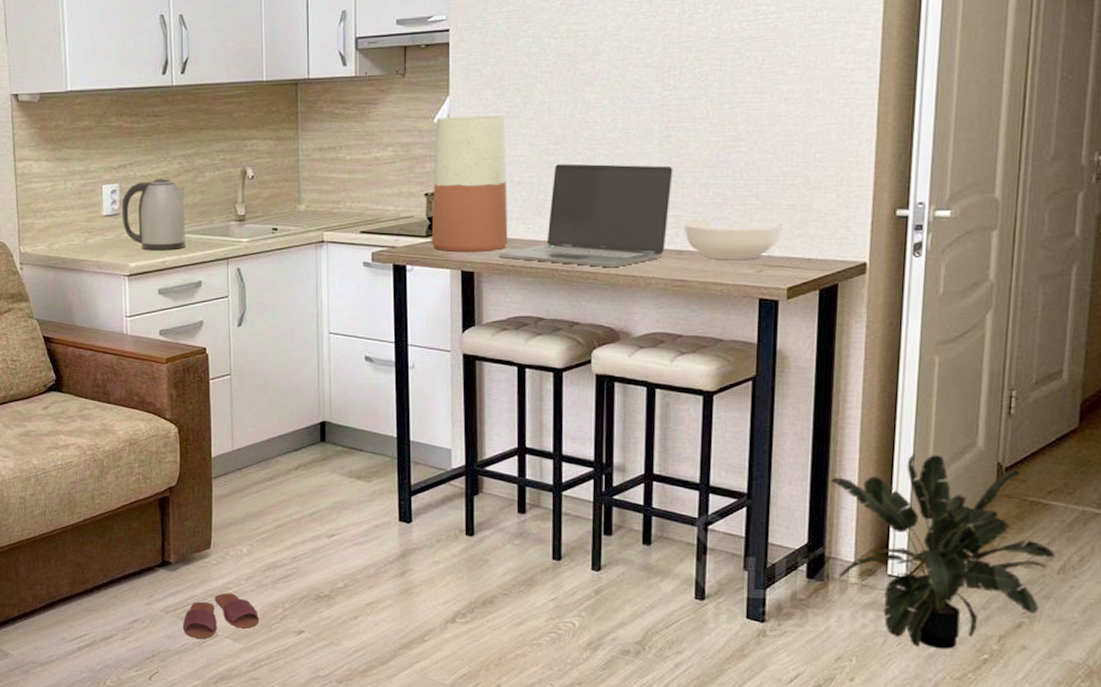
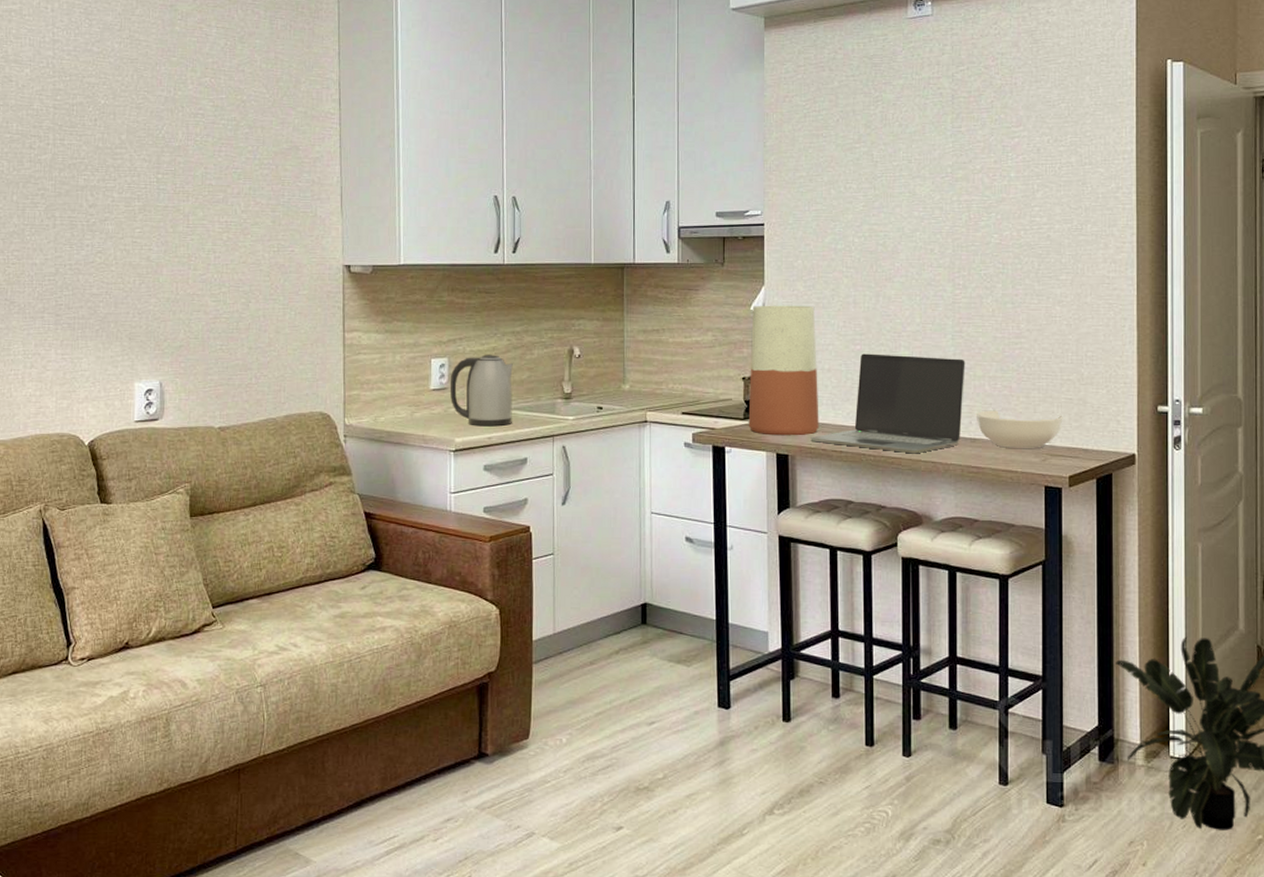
slippers: present [183,593,259,639] -> none [499,787,577,839]

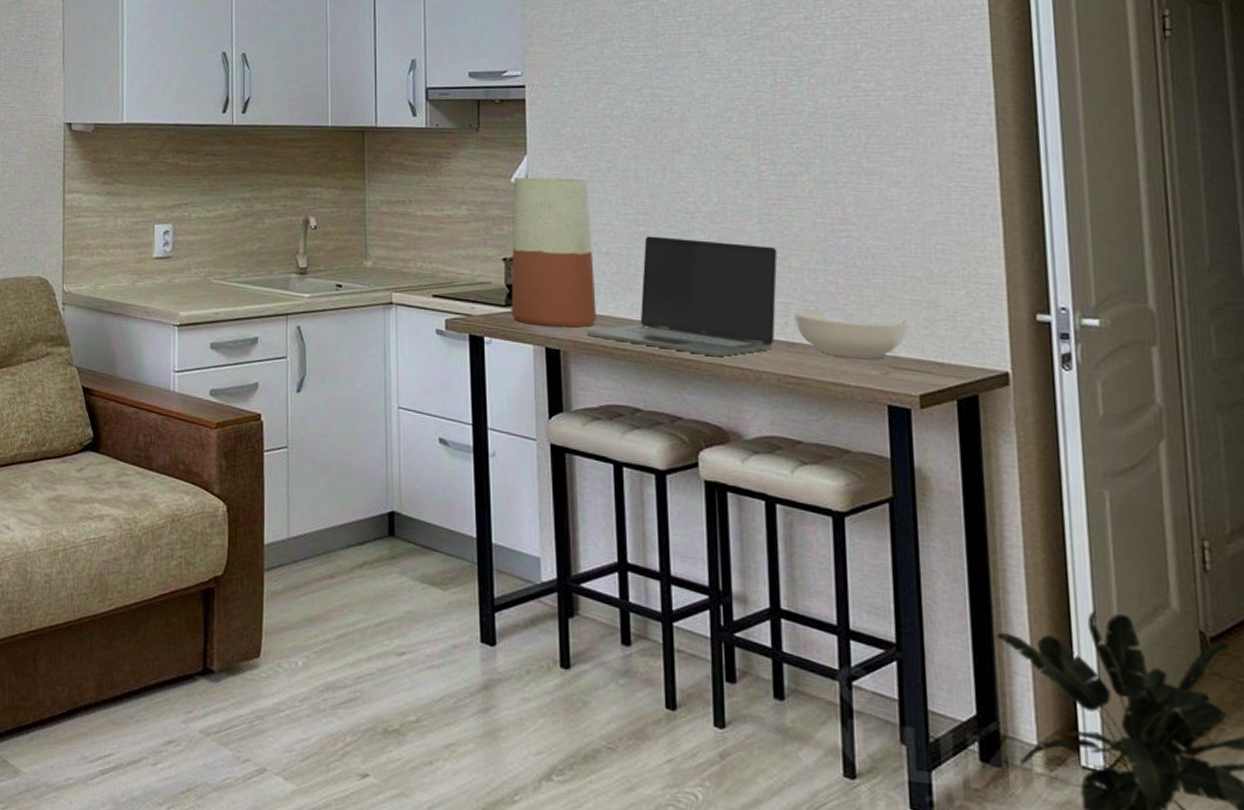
kettle: present [449,354,513,427] -> none [174,222,242,301]

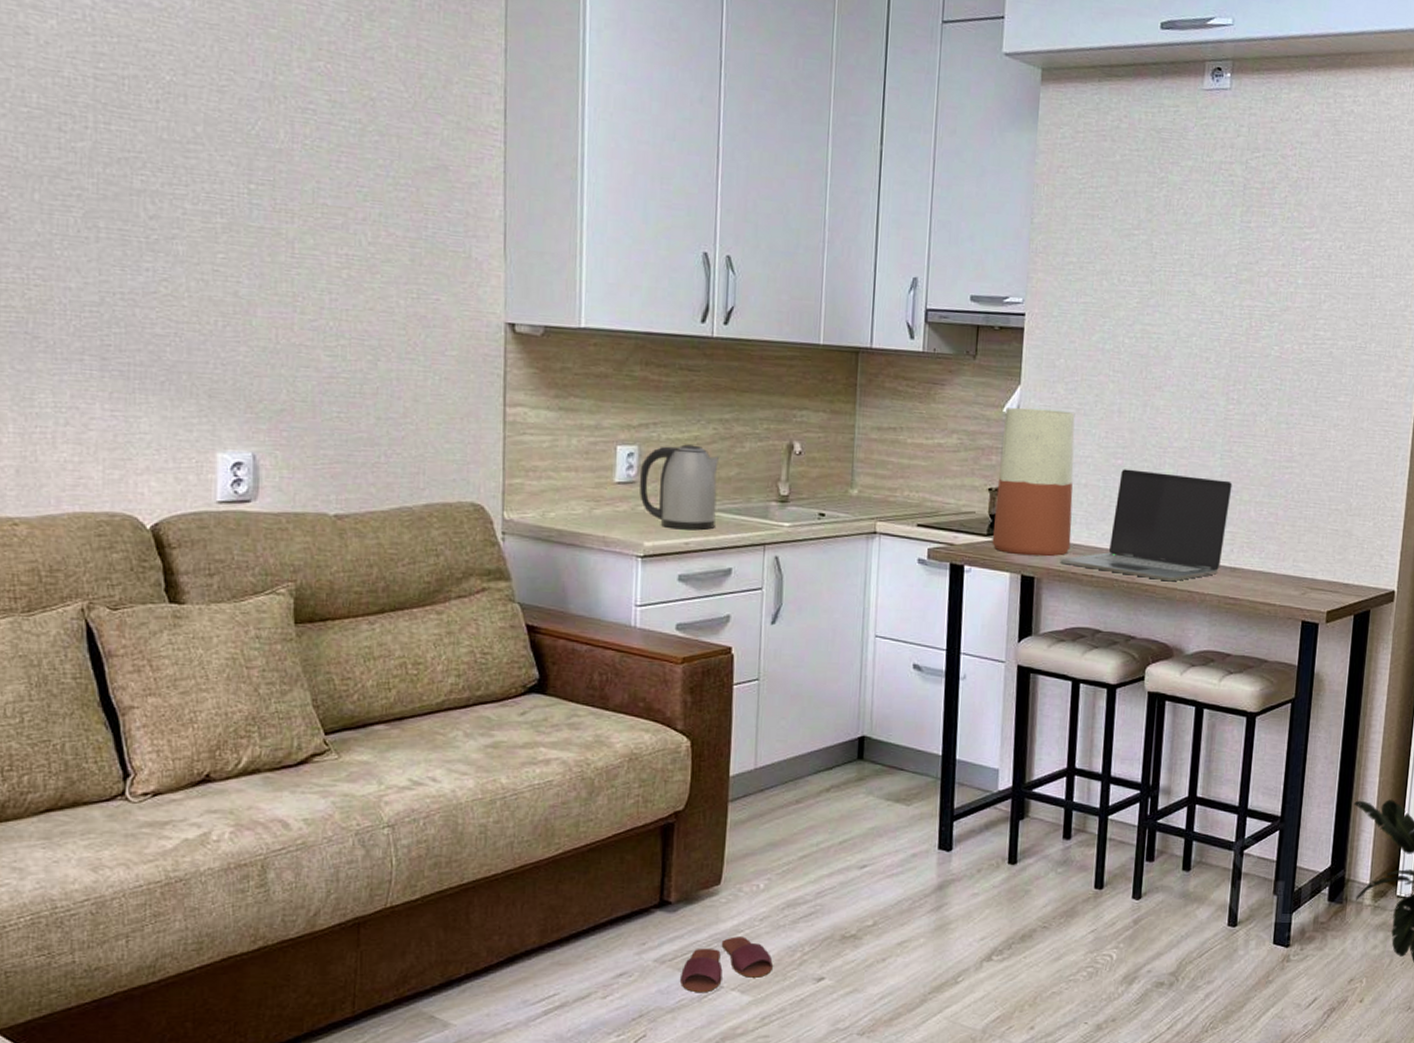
kettle: none [174,222,242,301] -> present [639,444,719,531]
slippers: none [226,715,315,774] -> present [680,937,773,993]
bowl: present [793,309,909,360] -> none [1238,538,1327,582]

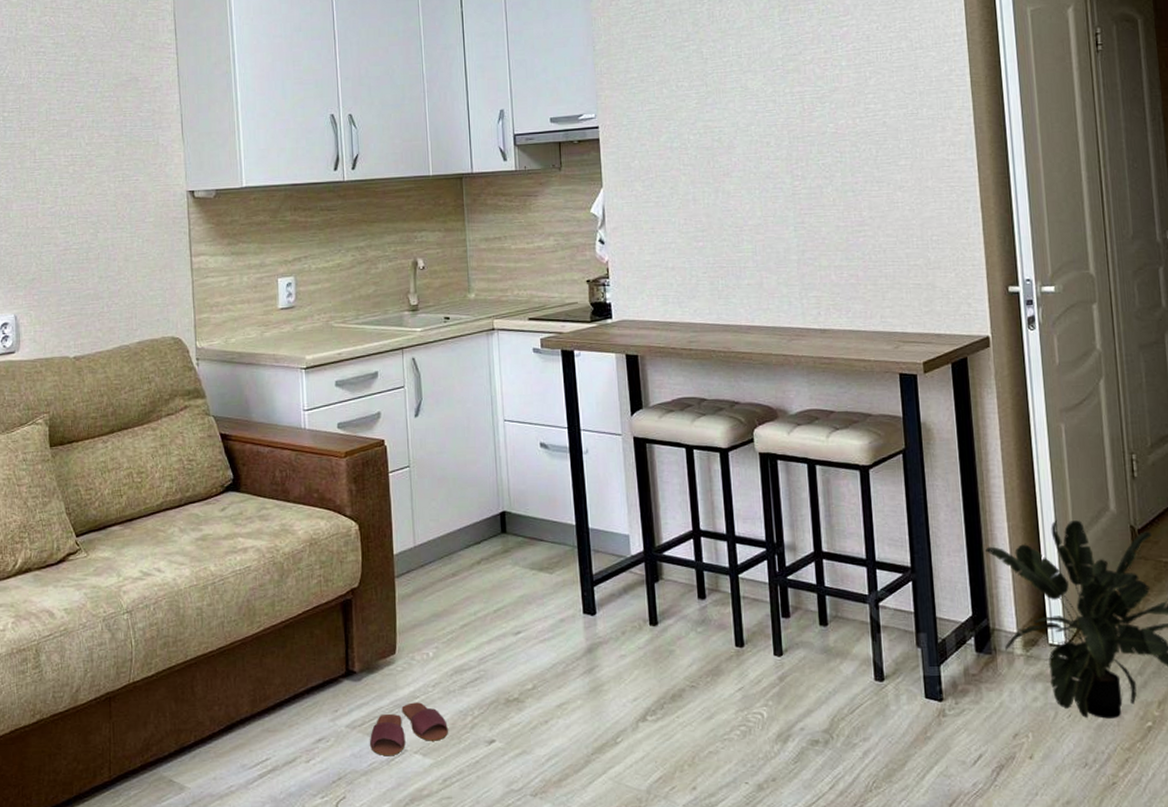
kettle: present [639,444,719,531] -> none [297,271,361,343]
vase: present [992,407,1075,557] -> none [592,205,667,337]
laptop: present [1060,469,1233,582] -> none [659,249,811,348]

